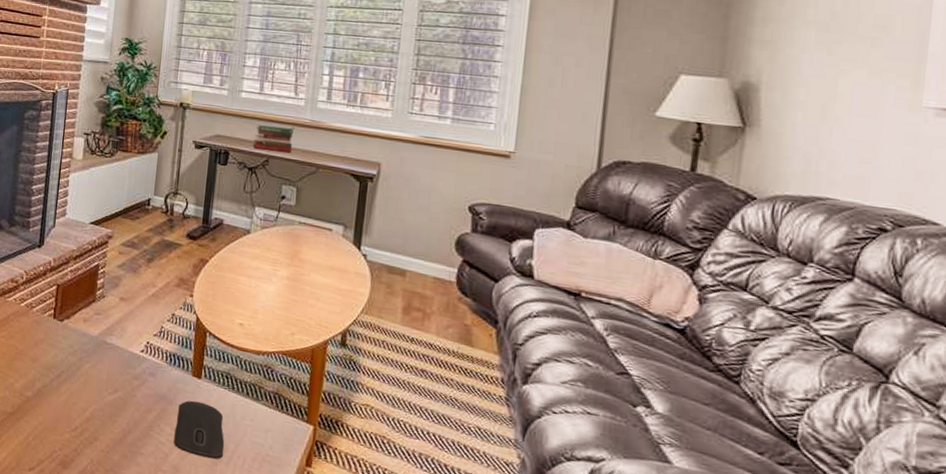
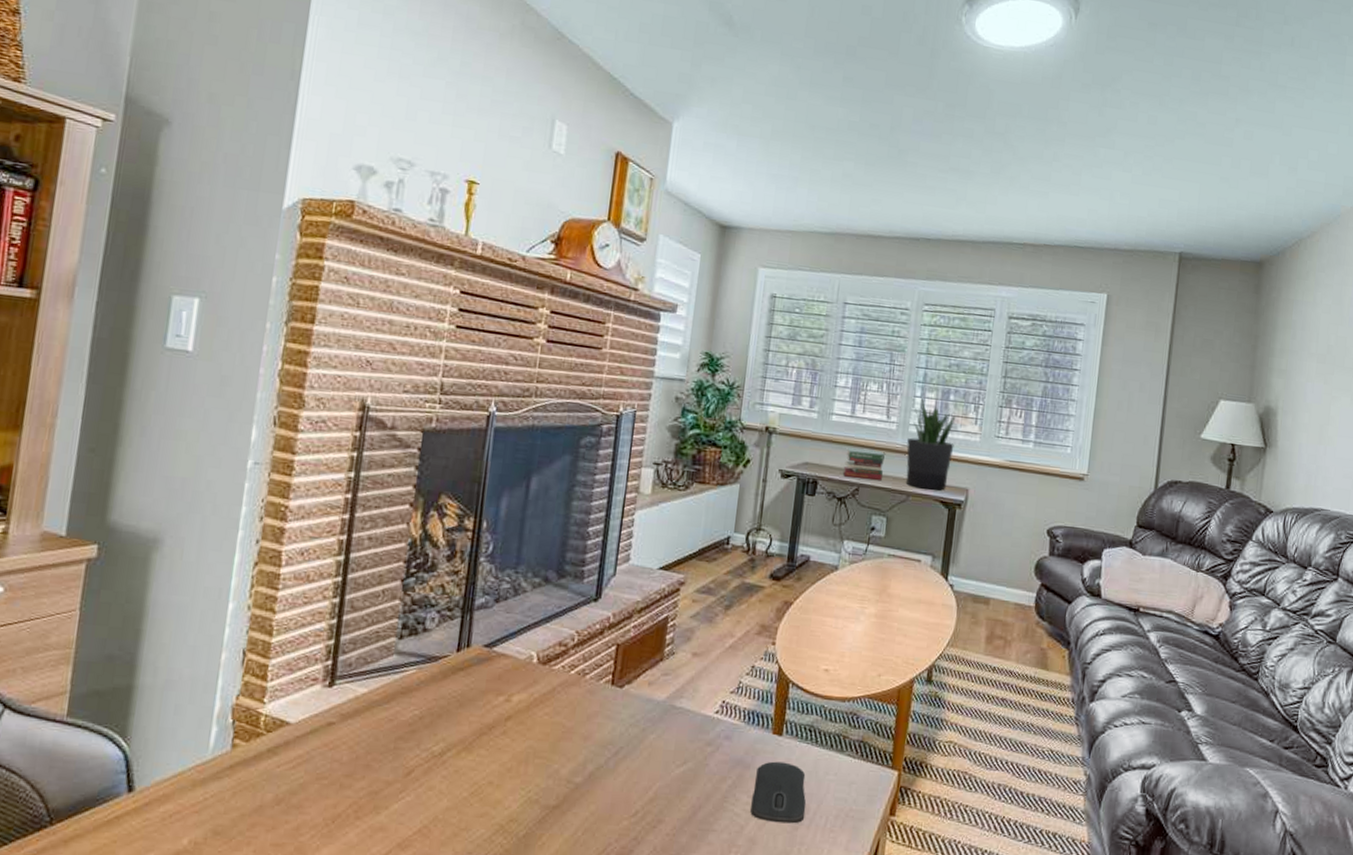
planter: none [315,77,366,164] -> present [905,399,956,491]

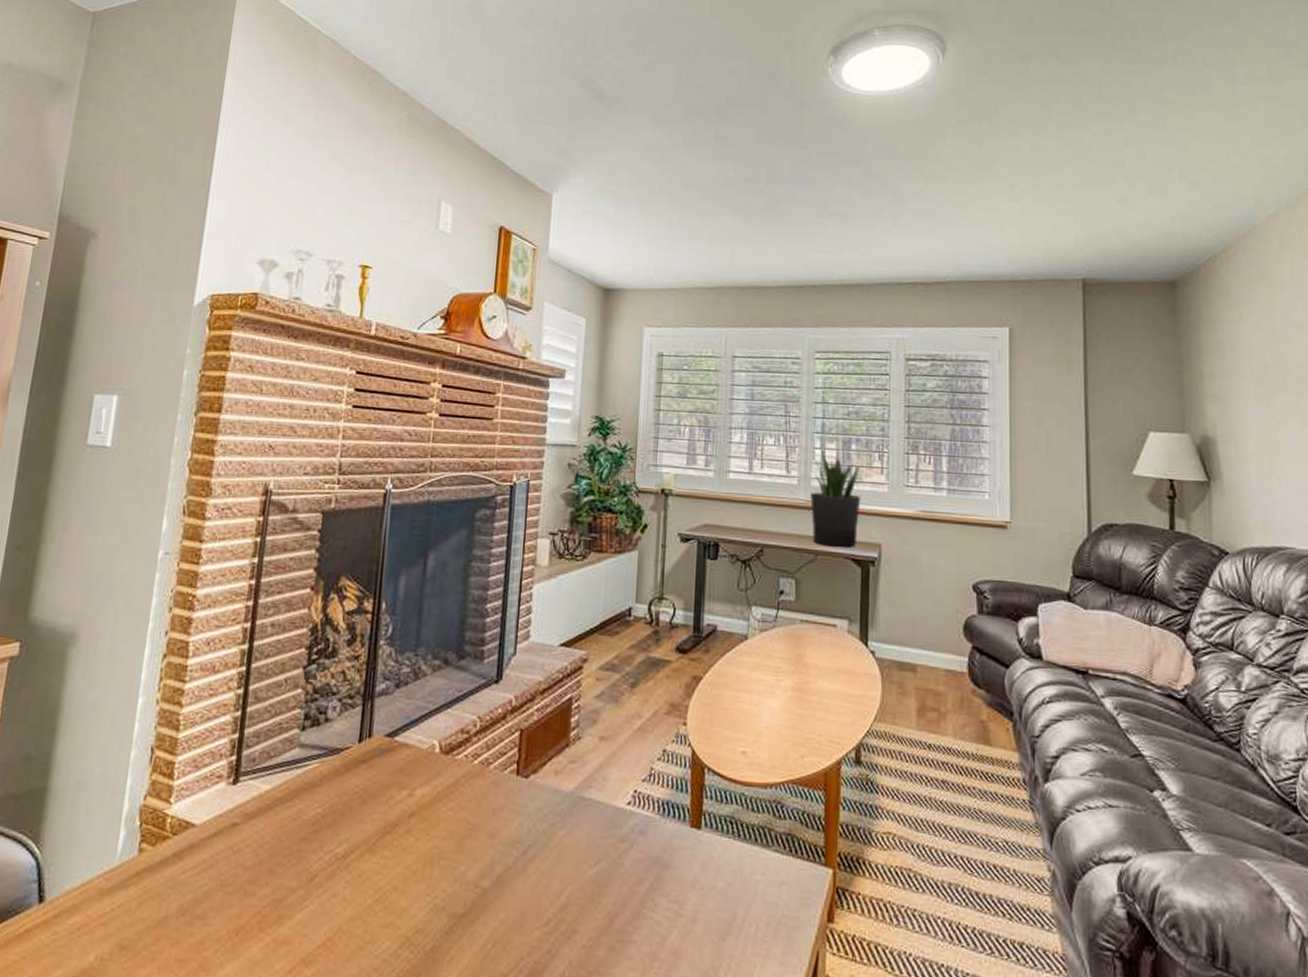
computer mouse: present [750,761,807,824] -> none [672,859,733,933]
books: present [843,448,885,482] -> none [746,507,787,541]

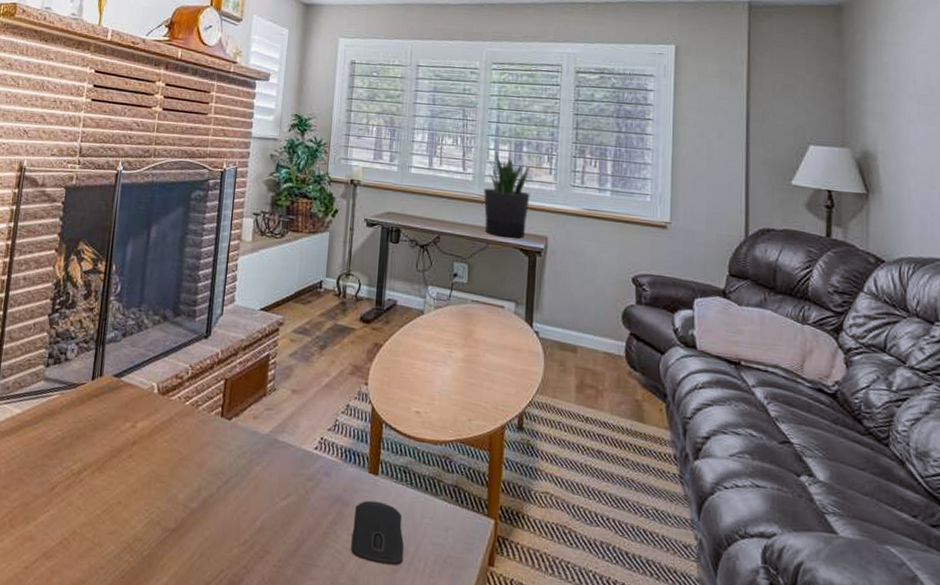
computer mouse: none [672,859,733,933] -> present [351,500,405,566]

